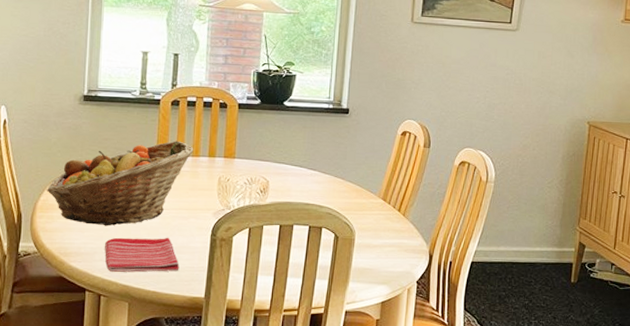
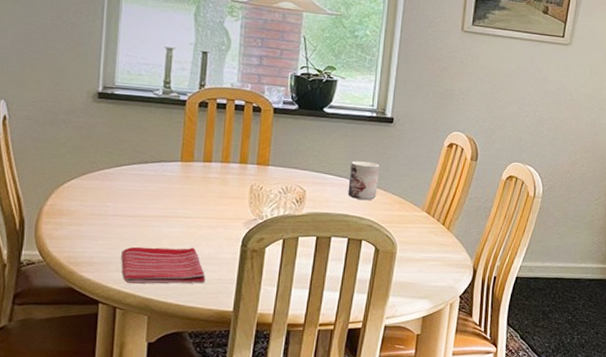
fruit basket: present [47,141,194,226] -> none [54,145,224,235]
mug: none [308,151,338,188] -> present [348,161,380,200]

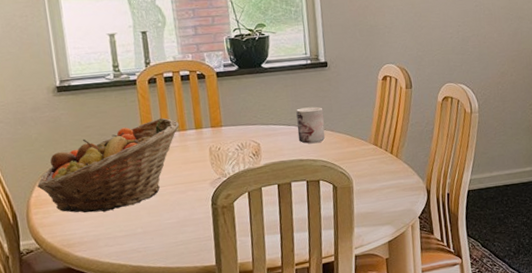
fruit basket: none [54,145,224,235] -> present [37,118,180,213]
dish towel: present [121,246,206,284] -> none [107,213,186,256]

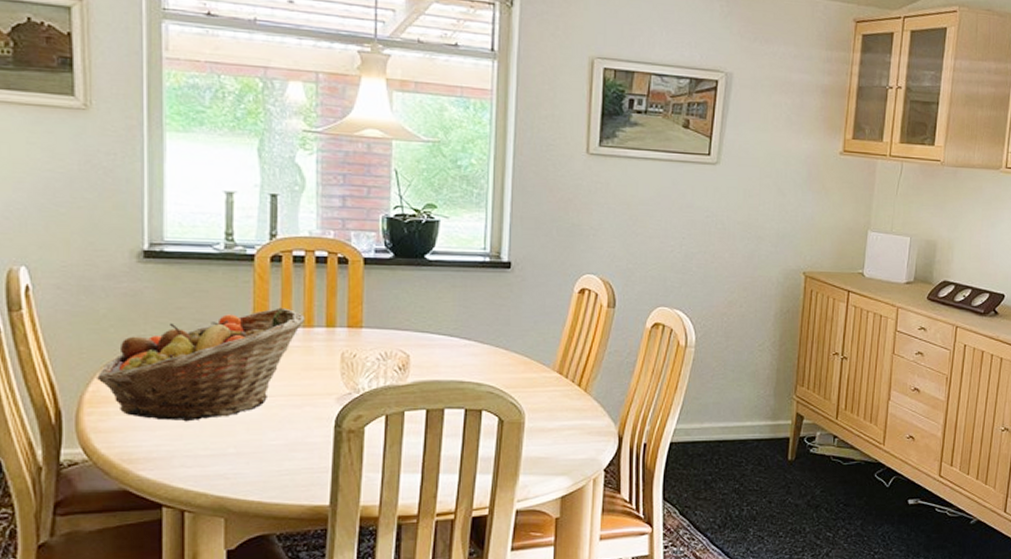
mug: present [296,106,326,144] -> none [461,316,498,362]

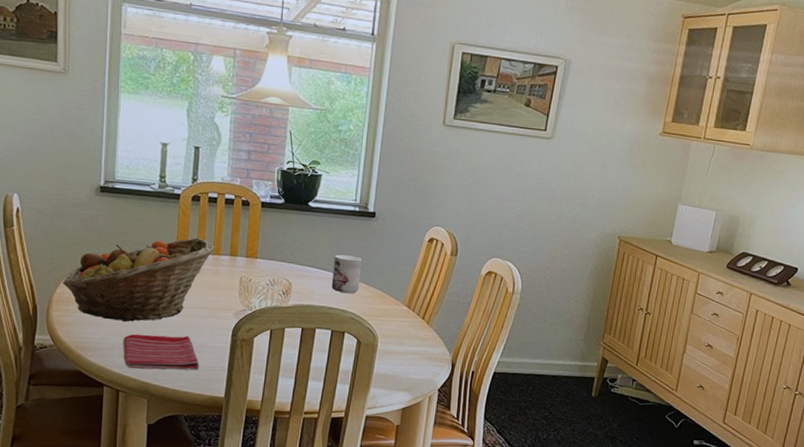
dish towel: none [187,431,293,481] -> present [123,334,199,371]
mug: none [461,316,498,362] -> present [331,254,363,293]

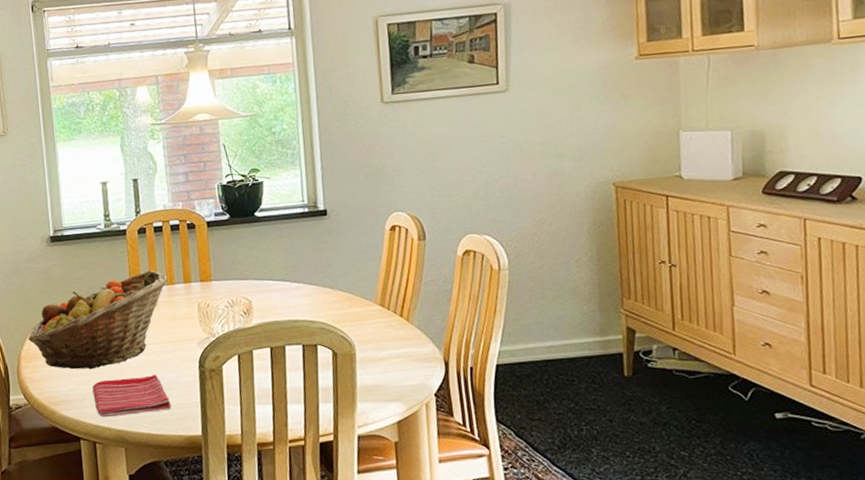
mug: present [331,254,363,293] -> none [291,260,324,302]

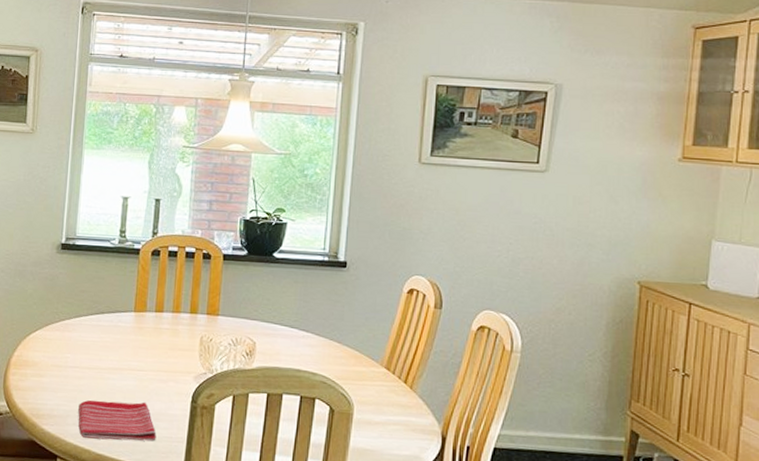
fruit basket: present [28,270,168,370] -> none [21,294,175,387]

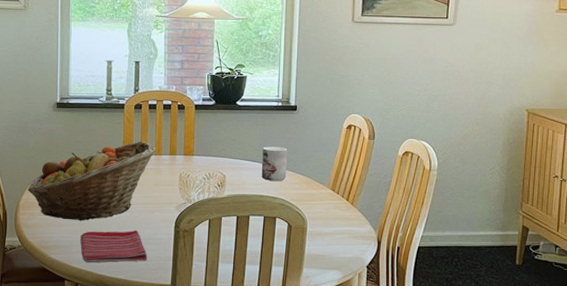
fruit basket: none [21,294,175,387] -> present [28,141,156,221]
mug: none [299,310,334,353] -> present [261,146,288,181]

